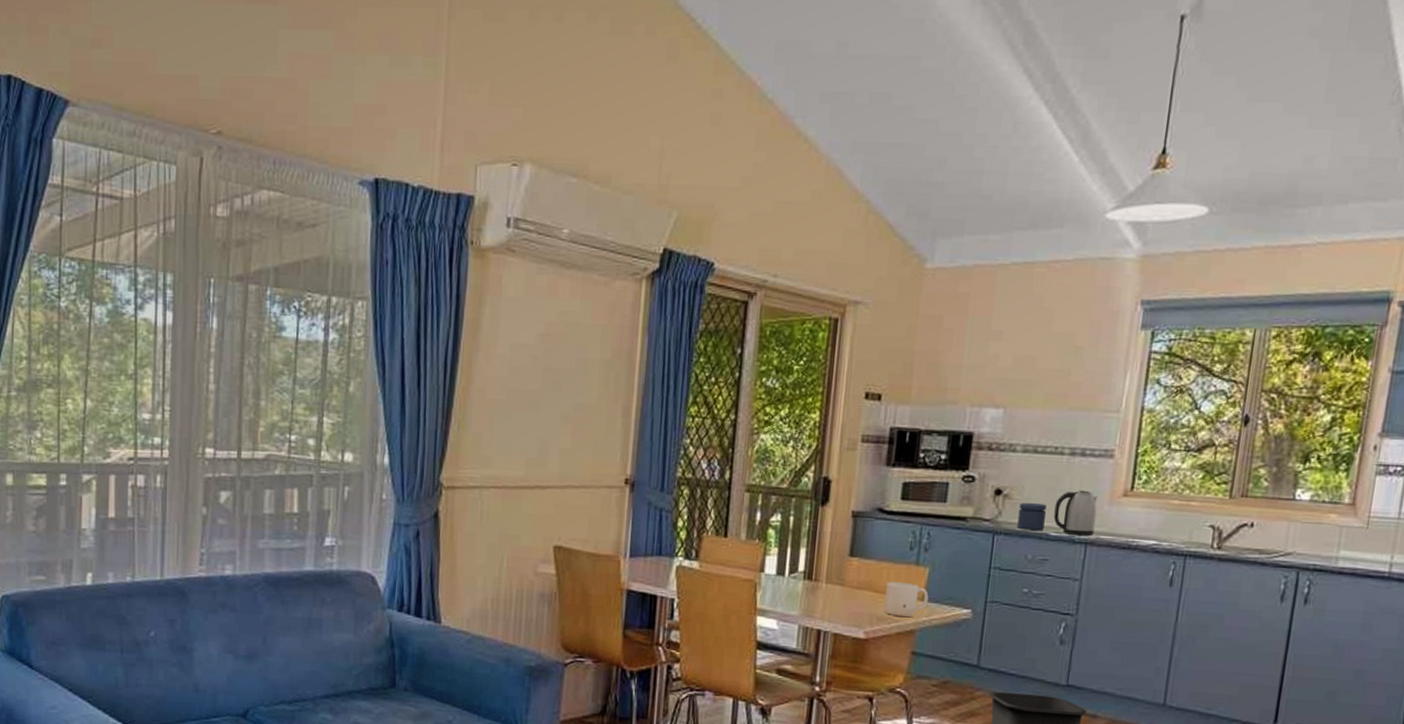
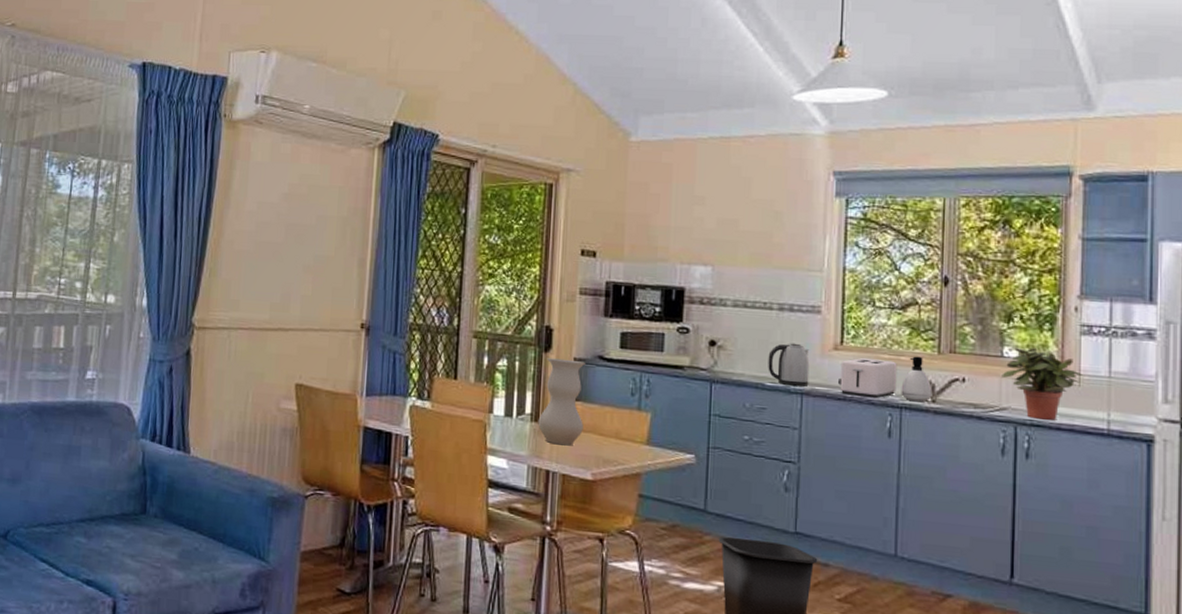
vase: none [811,511,864,604] -> present [538,358,585,446]
mug: present [884,581,929,618] -> none [610,425,652,461]
jar: present [1017,503,1047,531] -> none [733,354,760,381]
toaster: none [1124,505,1187,547] -> present [838,358,897,399]
soap dispenser: none [1187,501,1219,549] -> present [901,356,932,403]
potted plant: none [1291,490,1373,564] -> present [1002,348,1084,420]

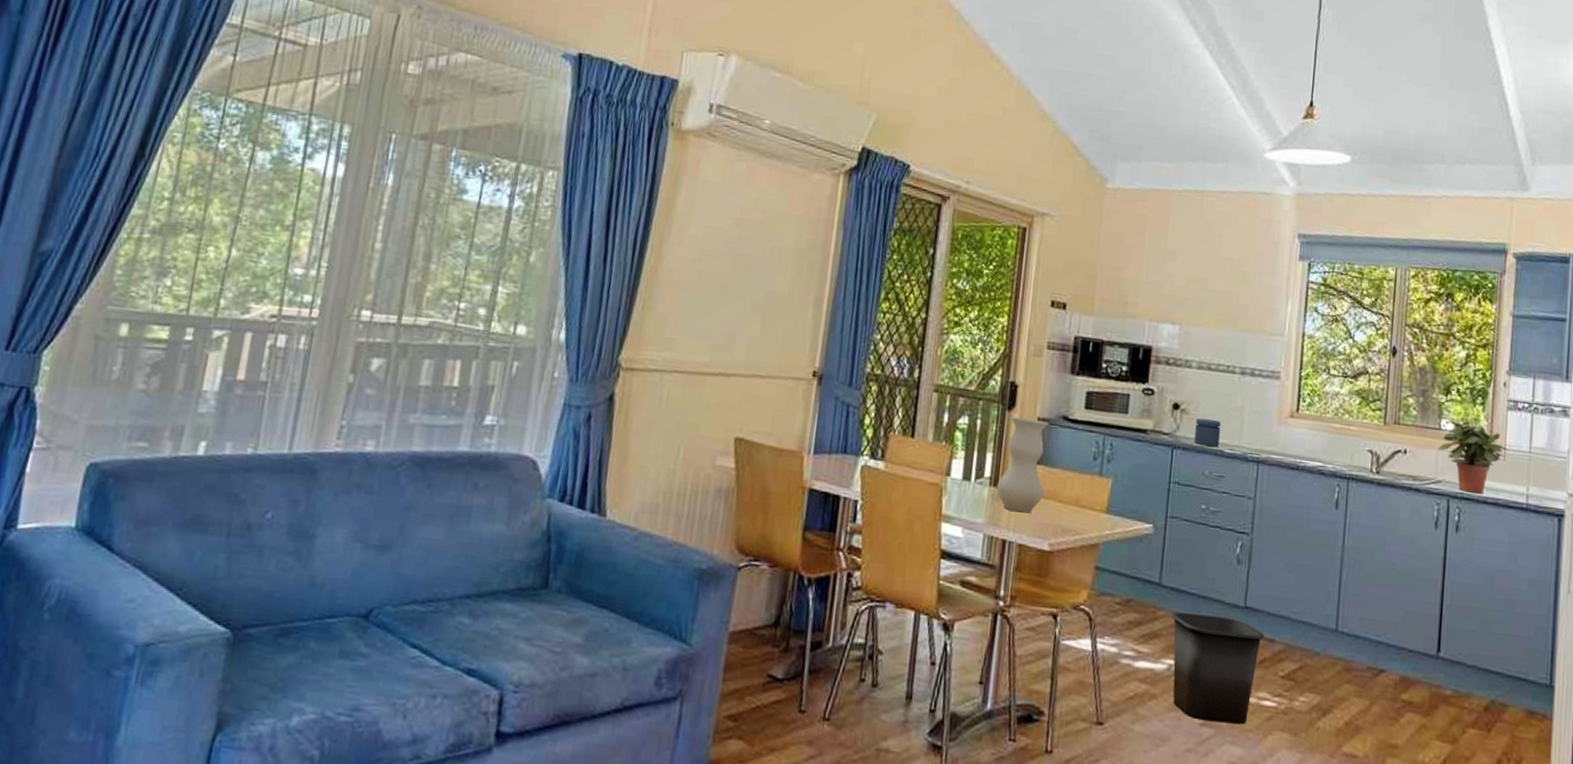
jar: none [733,354,760,381] -> present [1194,418,1221,448]
kettle: present [768,343,810,386] -> none [1227,408,1267,454]
toaster: present [838,358,897,399] -> none [1292,426,1347,469]
soap dispenser: present [901,356,932,403] -> none [1349,426,1377,474]

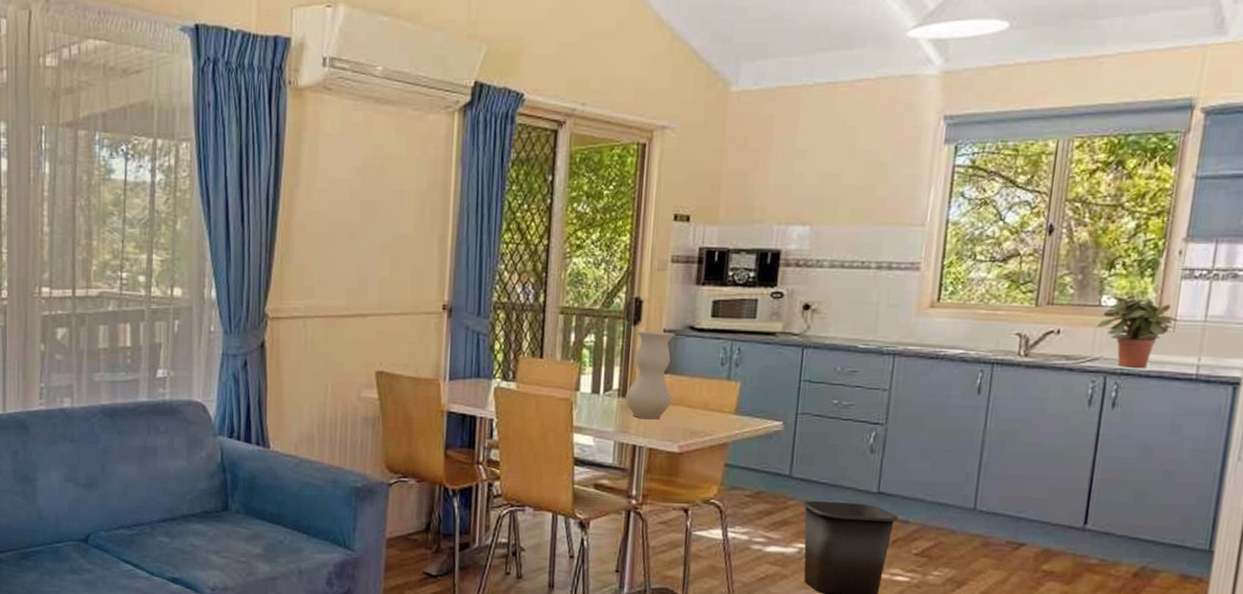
jar: present [1194,418,1221,448] -> none [826,317,854,344]

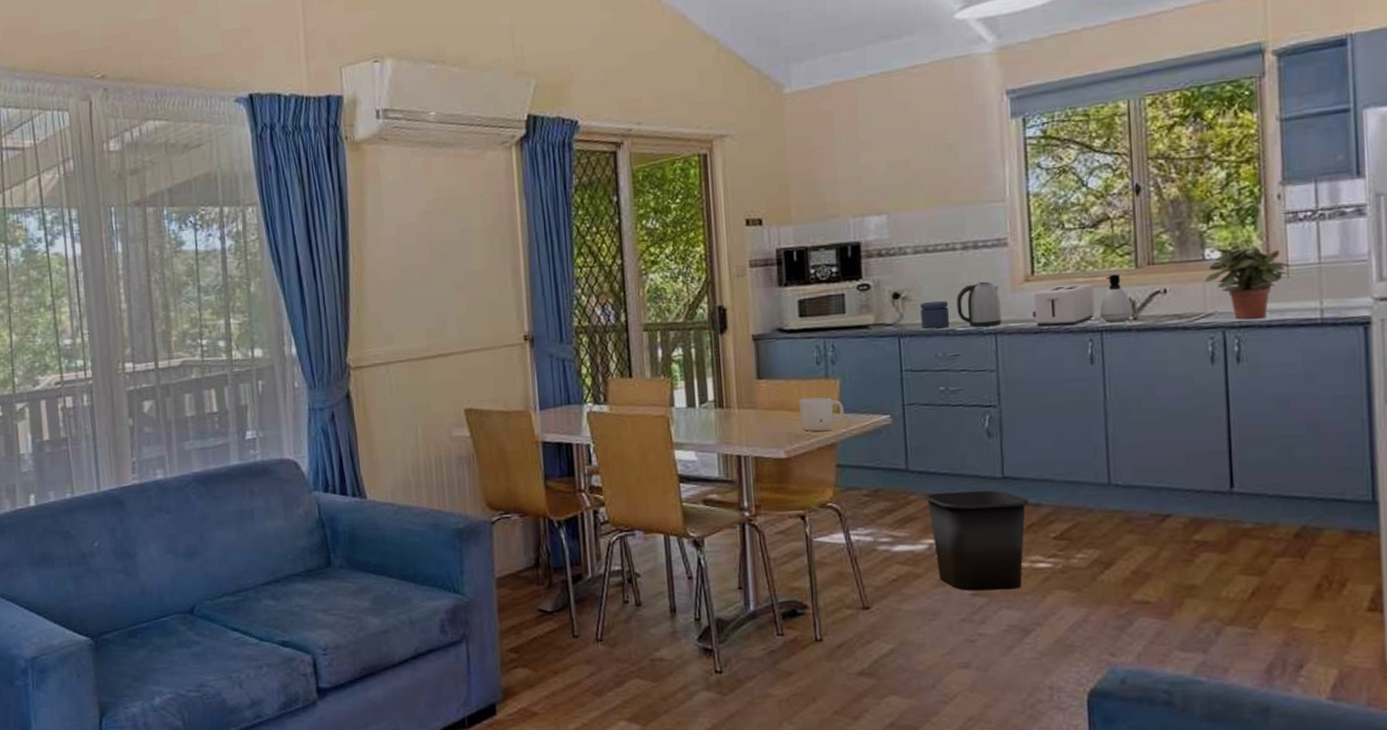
vase: present [625,331,675,420] -> none [722,337,771,428]
mug: none [697,396,740,431] -> present [799,397,844,432]
jar: none [826,317,854,344] -> present [920,301,949,330]
kettle: none [861,302,905,347] -> present [956,281,1002,327]
toaster: none [932,315,993,355] -> present [1033,283,1095,327]
soap dispenser: none [994,310,1026,357] -> present [1099,274,1133,323]

